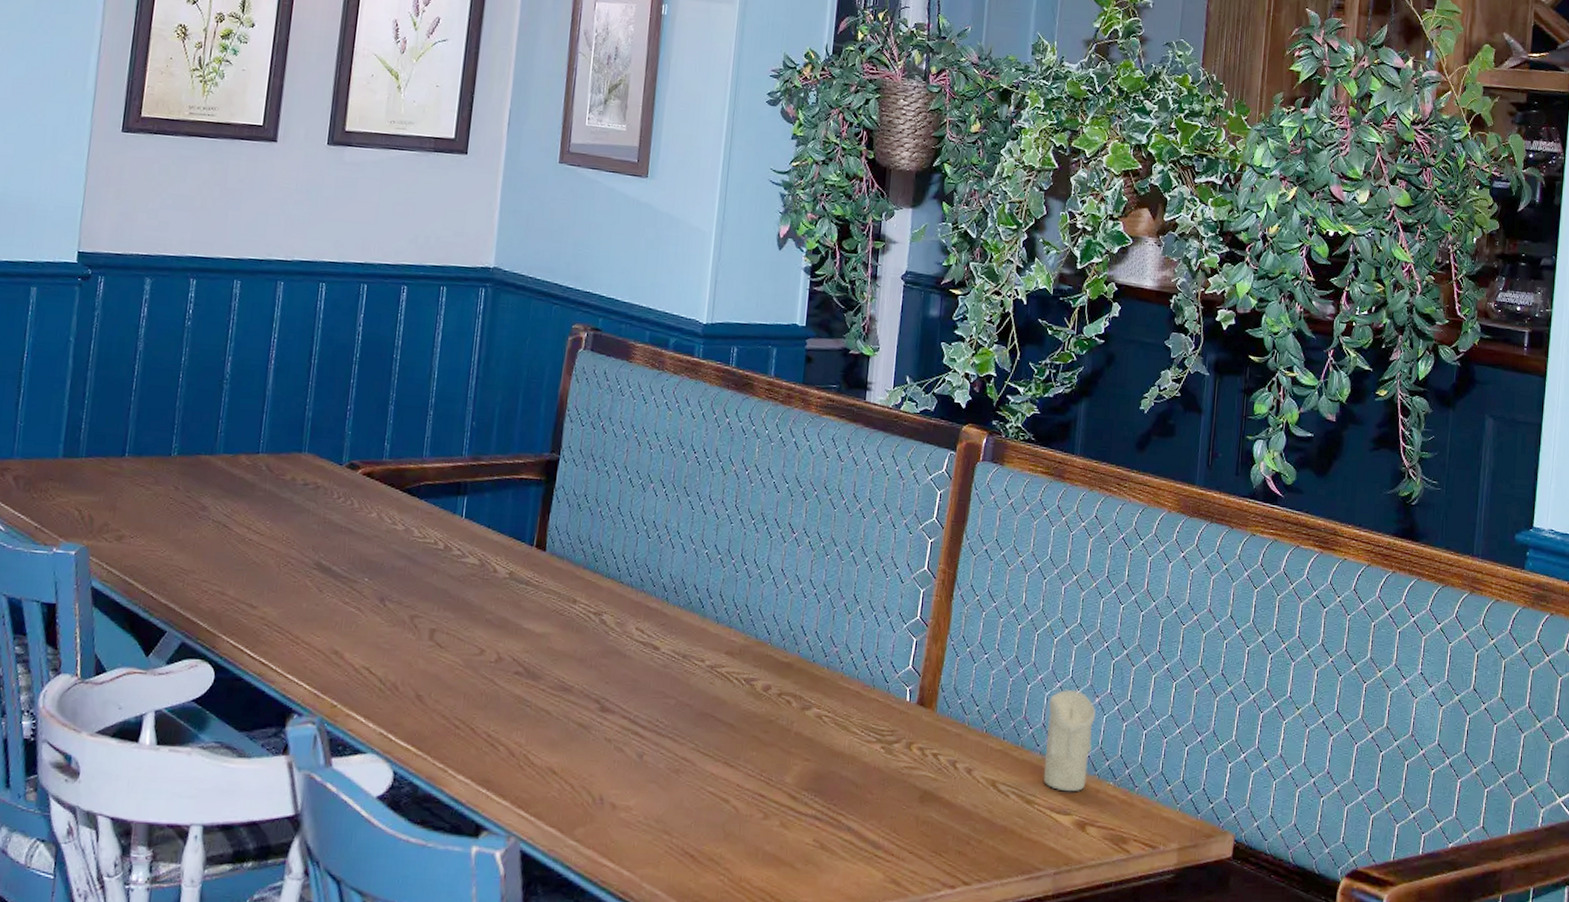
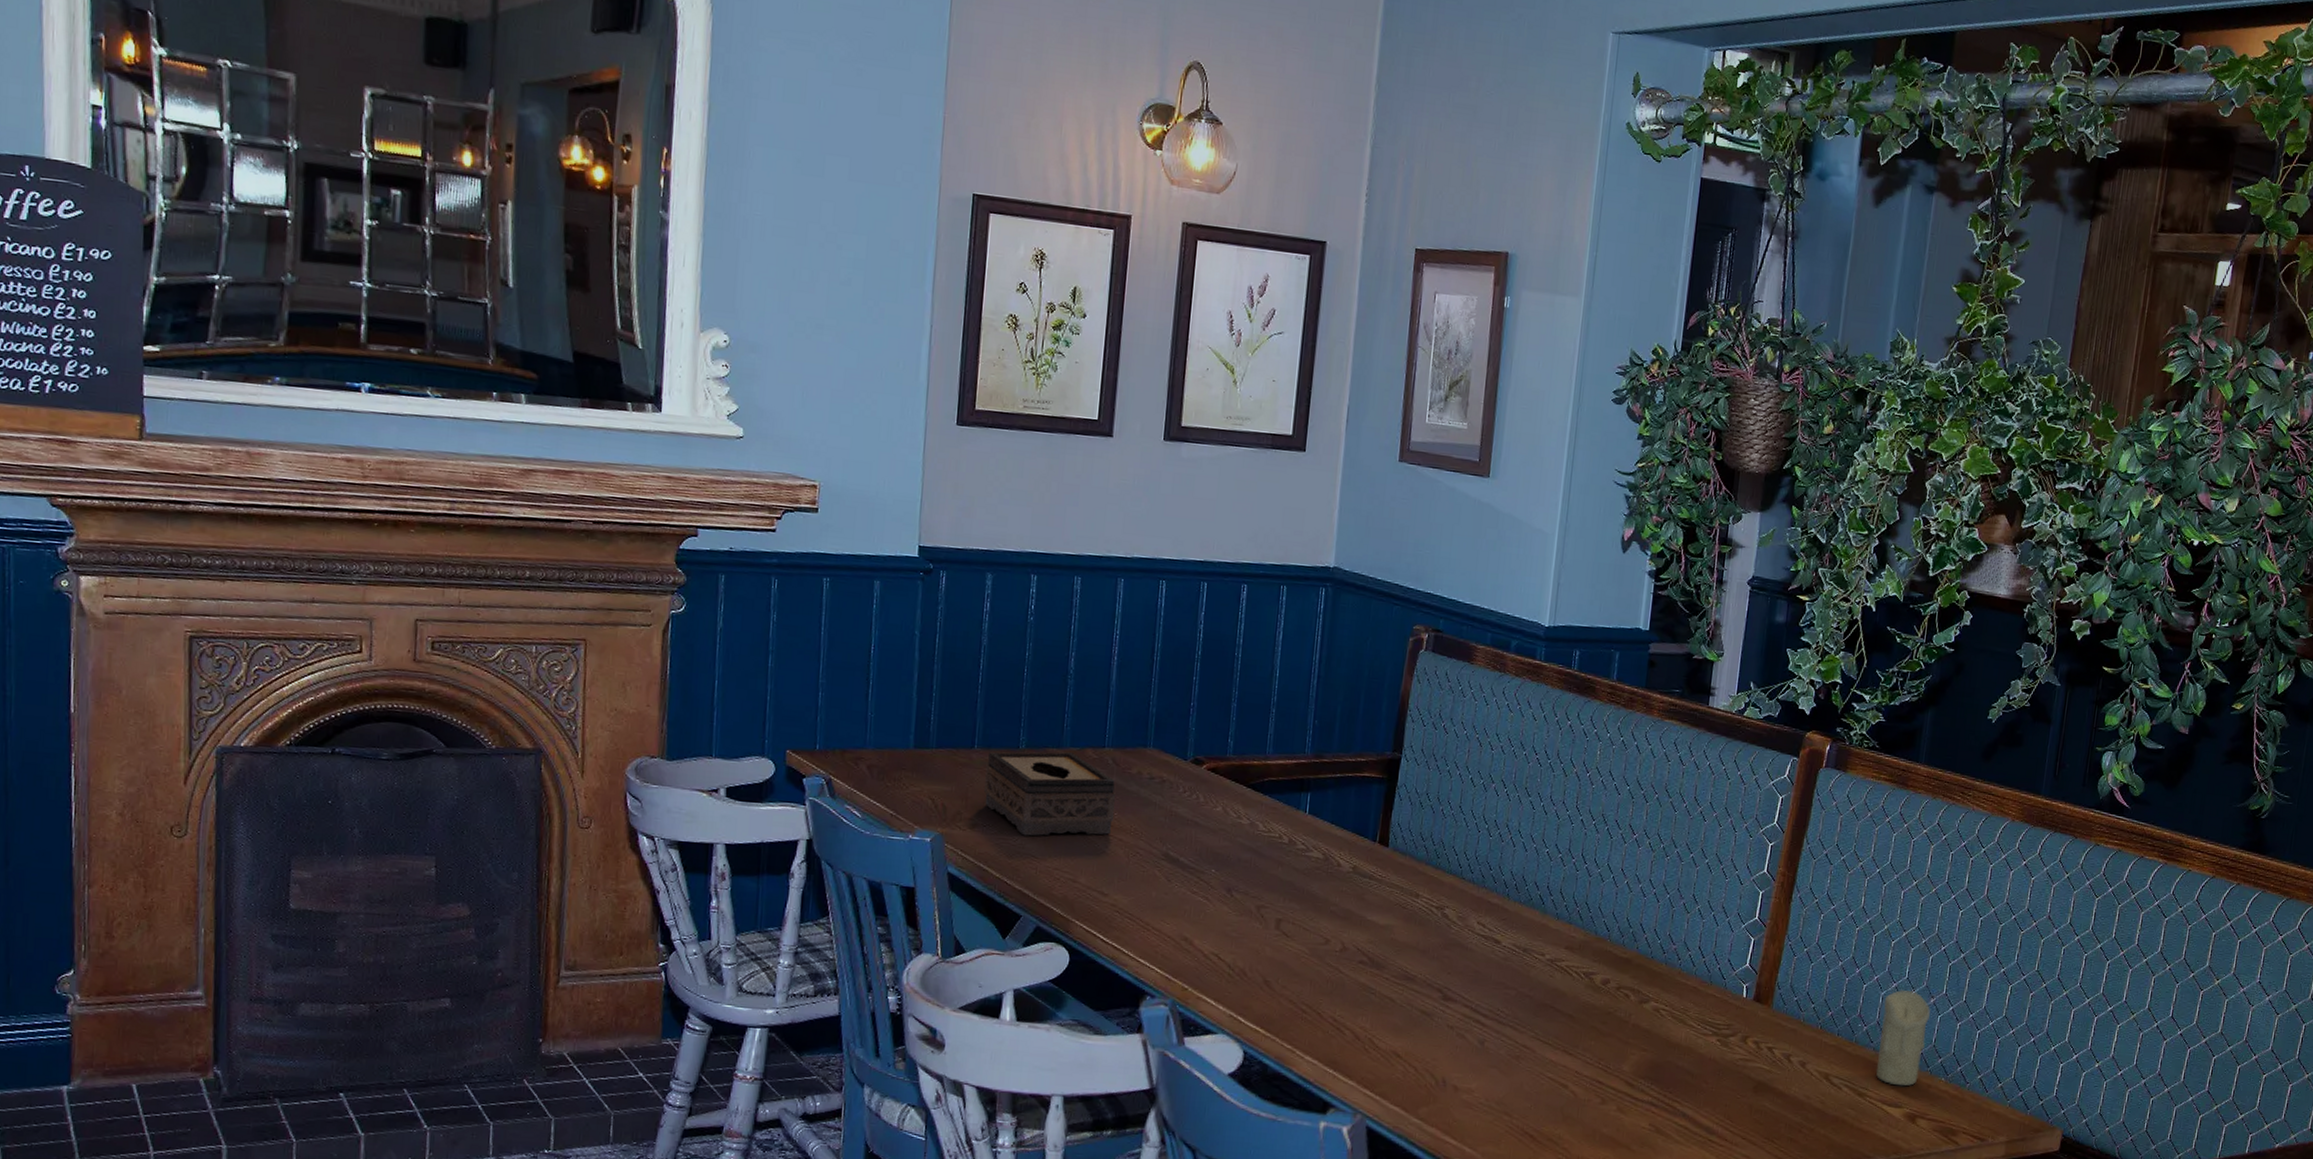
tissue box: none [133,458,268,547] -> present [984,751,1115,836]

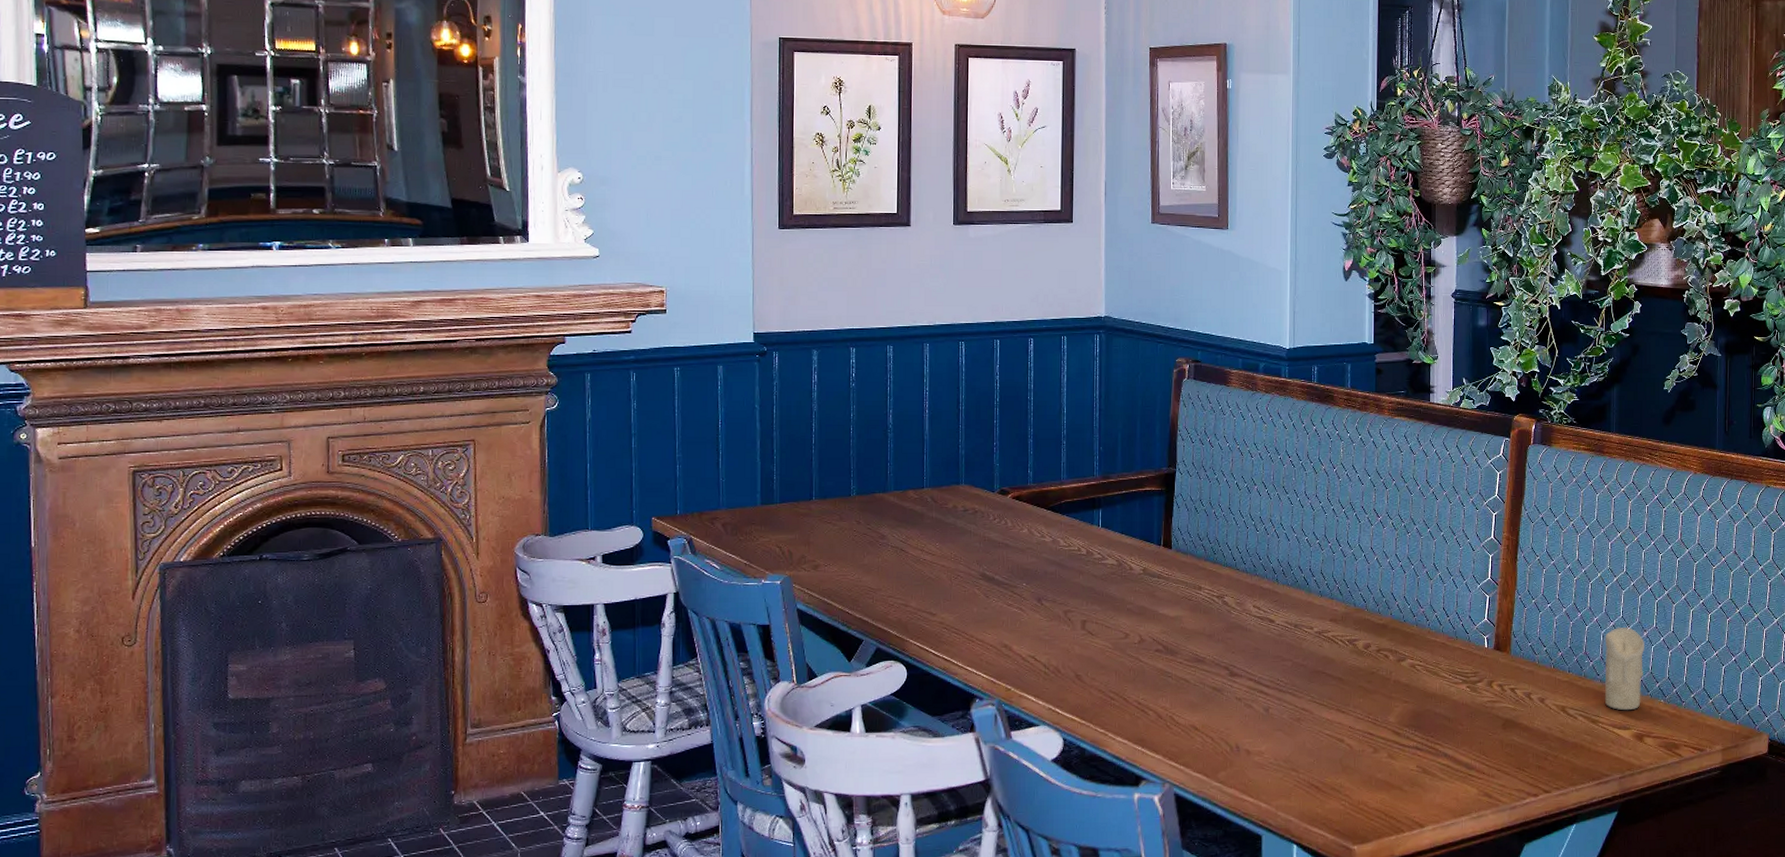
tissue box: present [984,751,1115,836] -> none [824,495,936,571]

